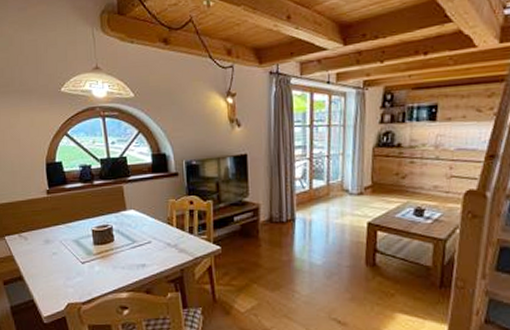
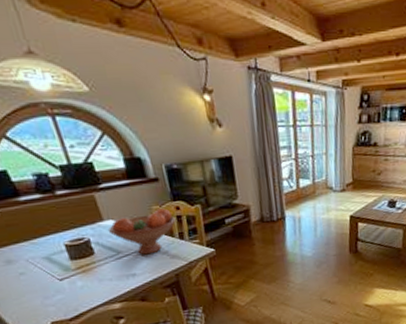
fruit bowl: none [128,202,188,246] -> present [108,208,176,255]

